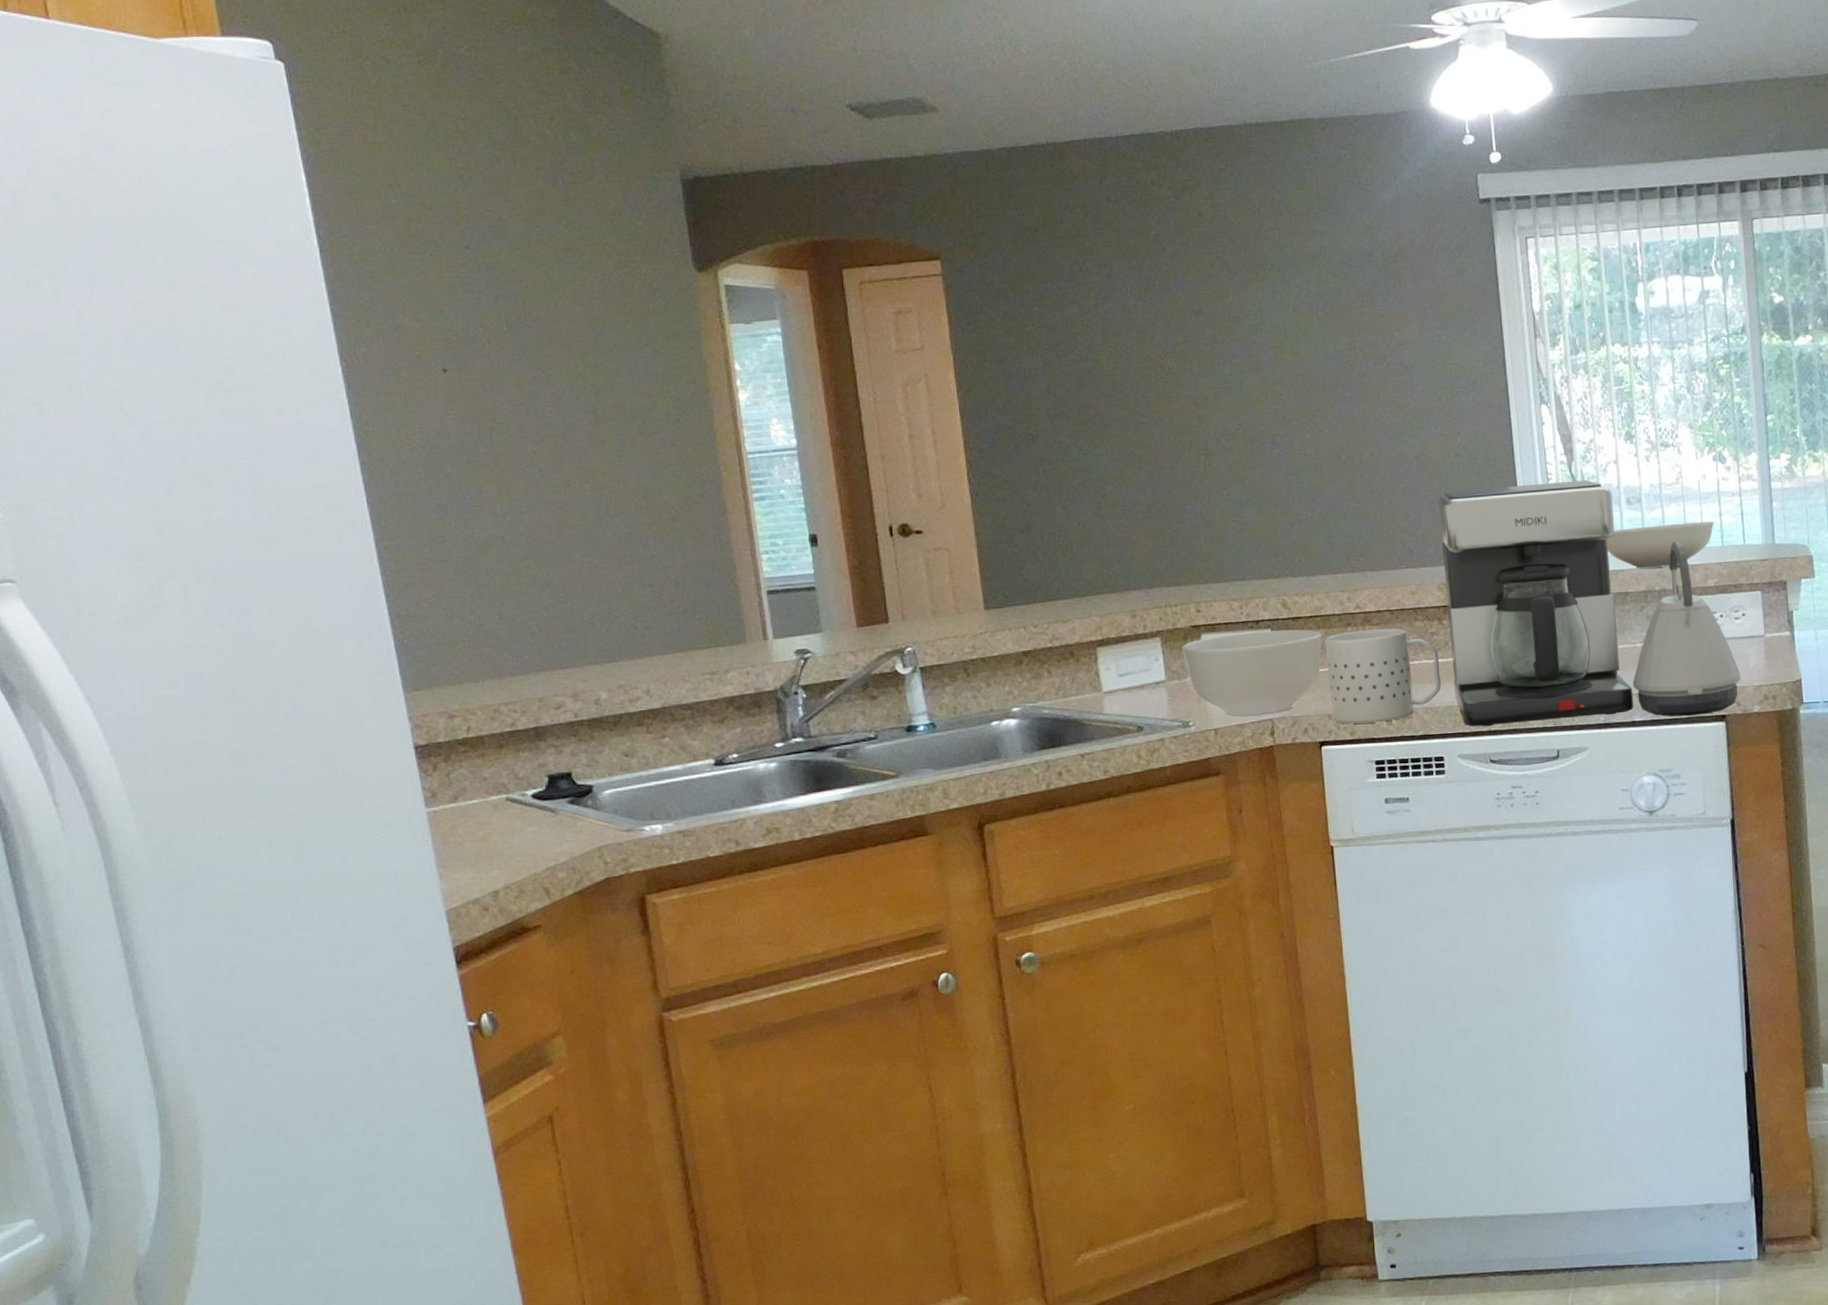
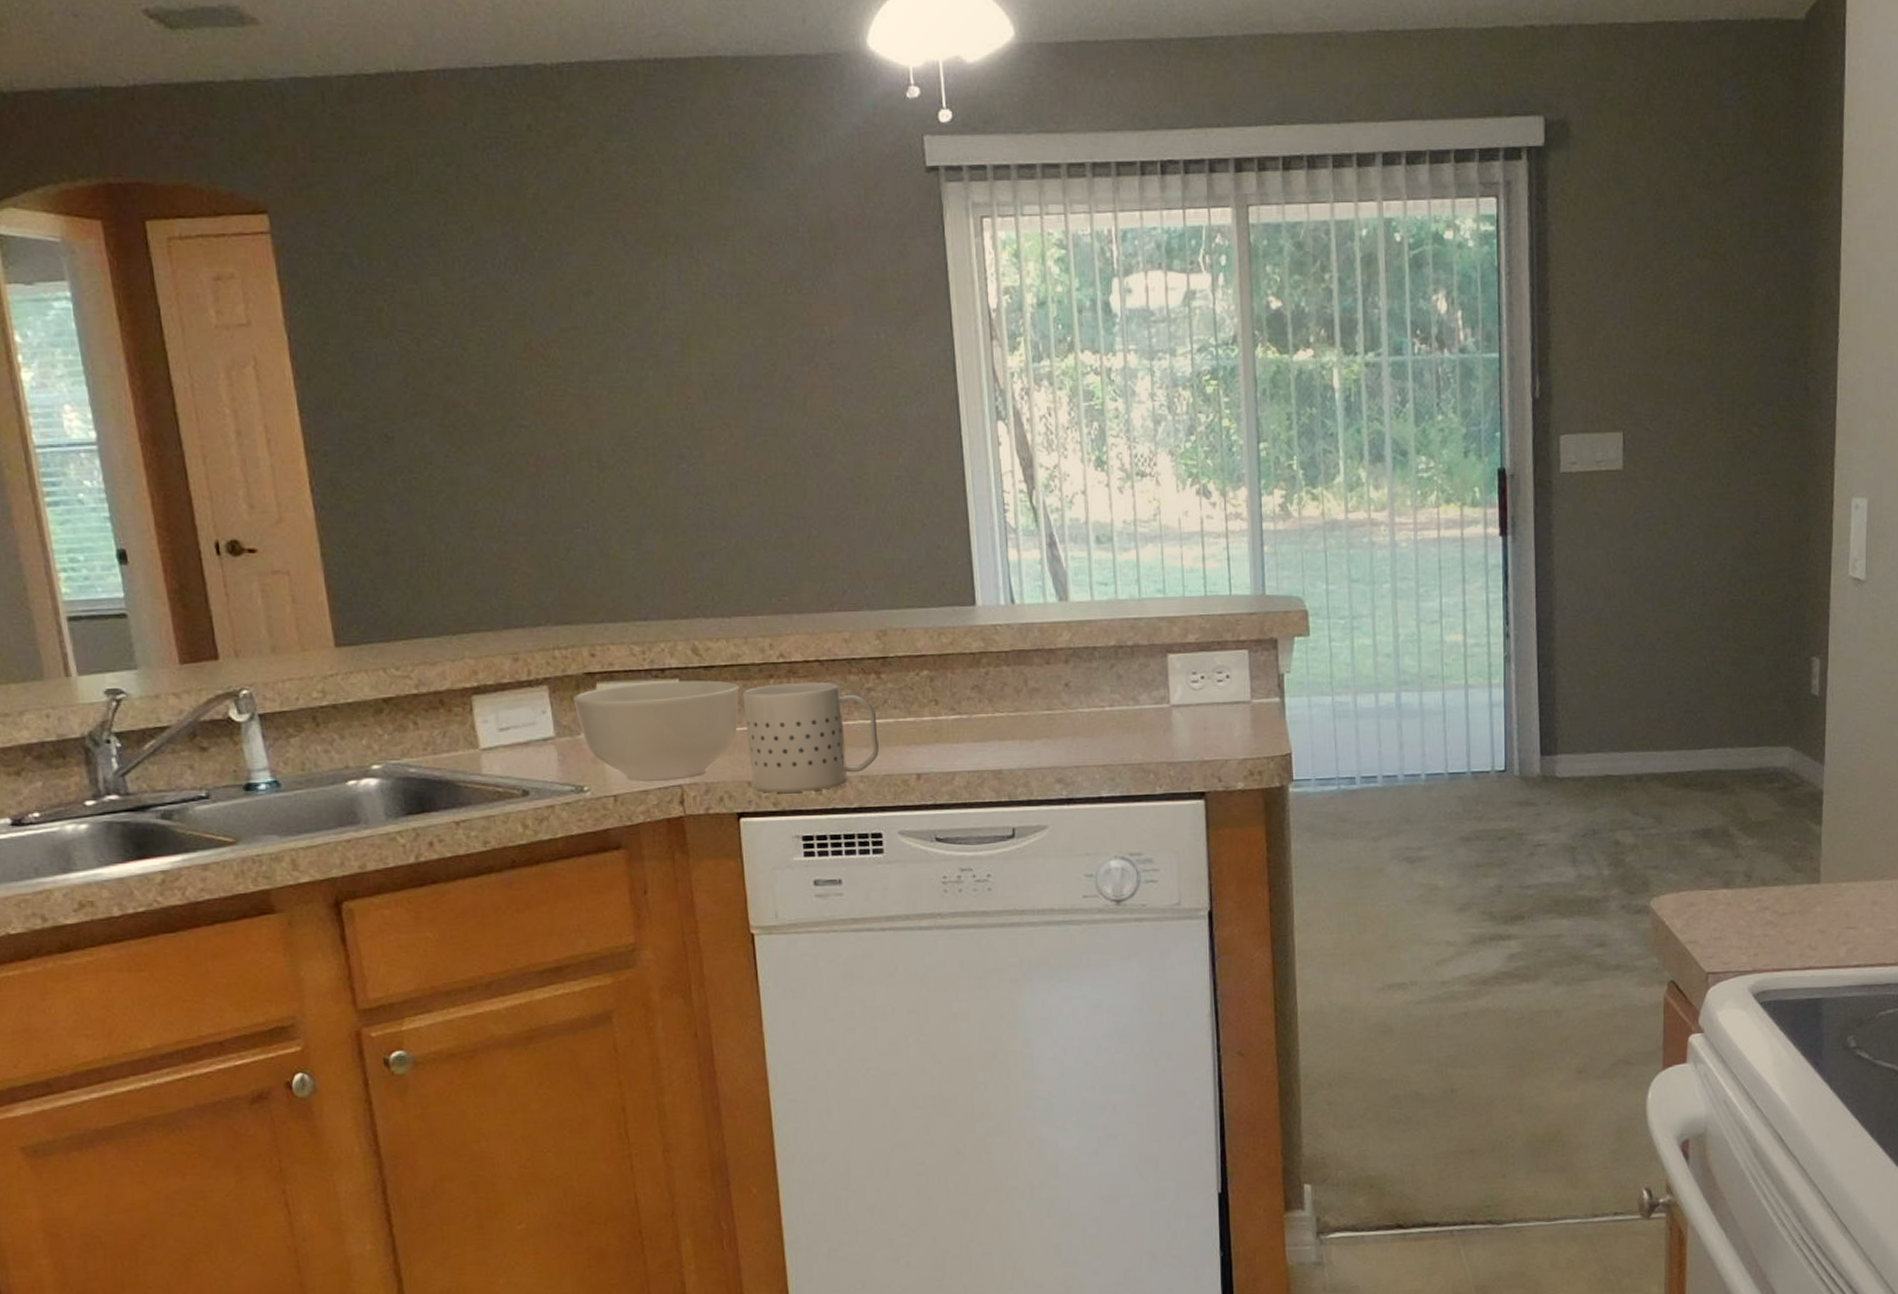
coffee maker: present [1437,480,1634,727] -> none [875,513,1101,800]
bowl: present [1607,522,1714,569] -> none [1072,567,1196,619]
kettle: present [1632,541,1741,717] -> none [1100,589,1223,793]

